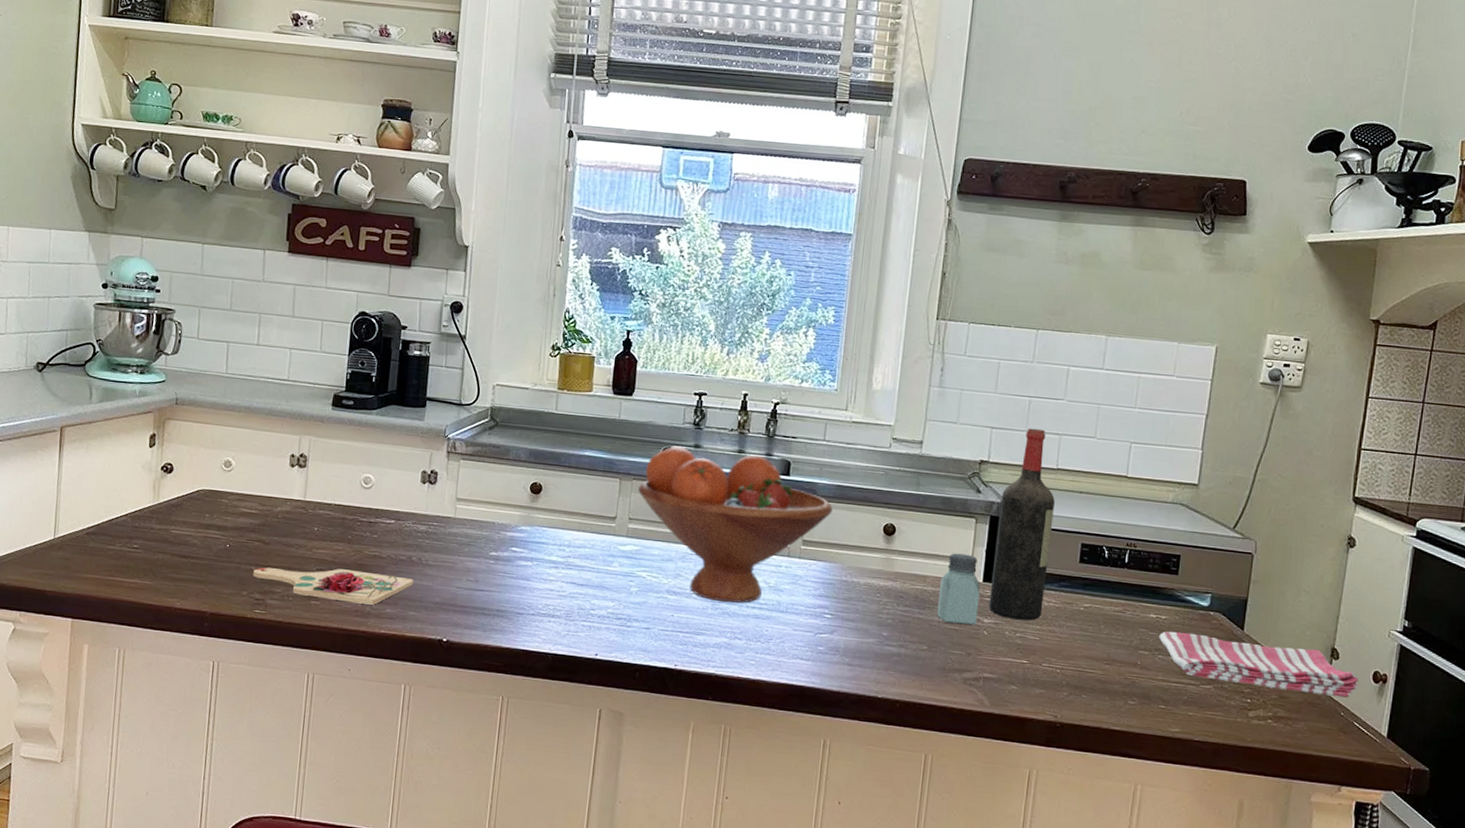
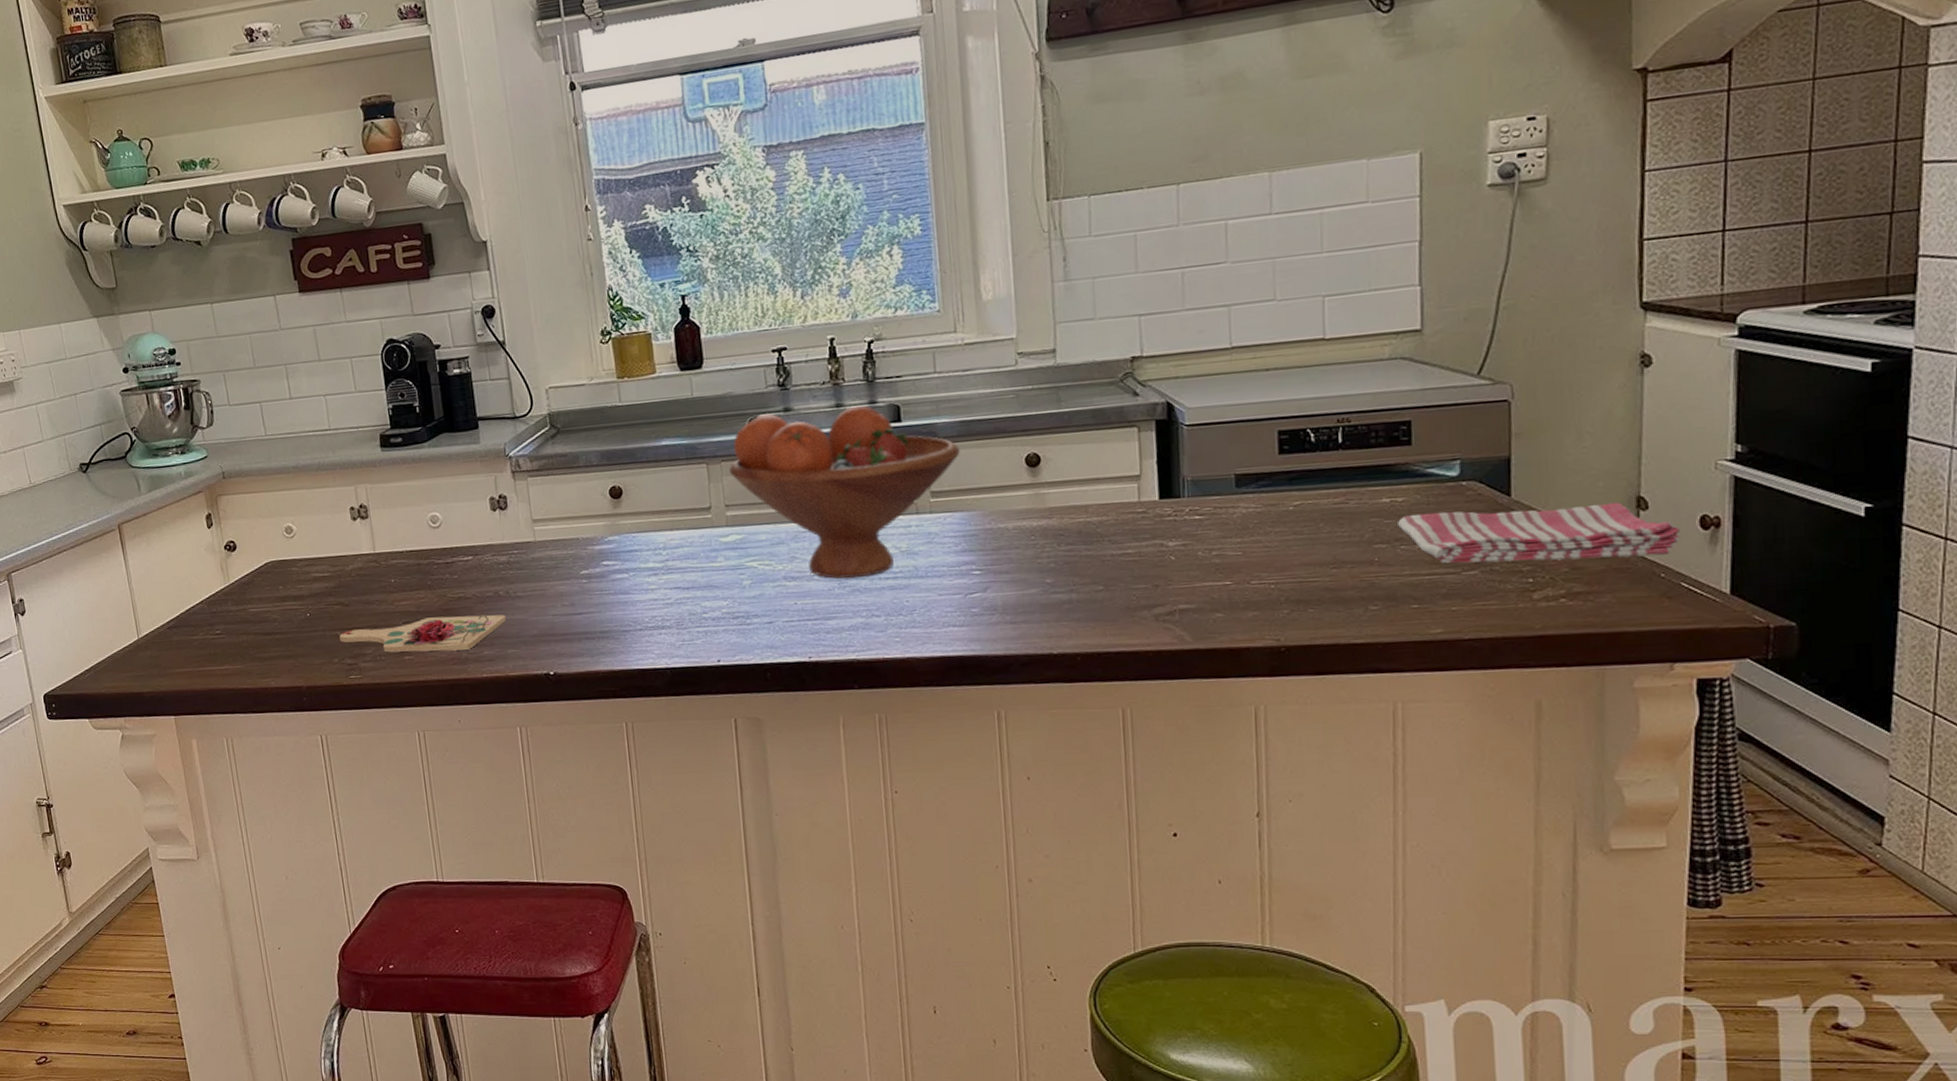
saltshaker: present [937,553,981,625] -> none [1106,470,1160,555]
wine bottle: present [989,428,1055,621] -> none [1165,303,1241,536]

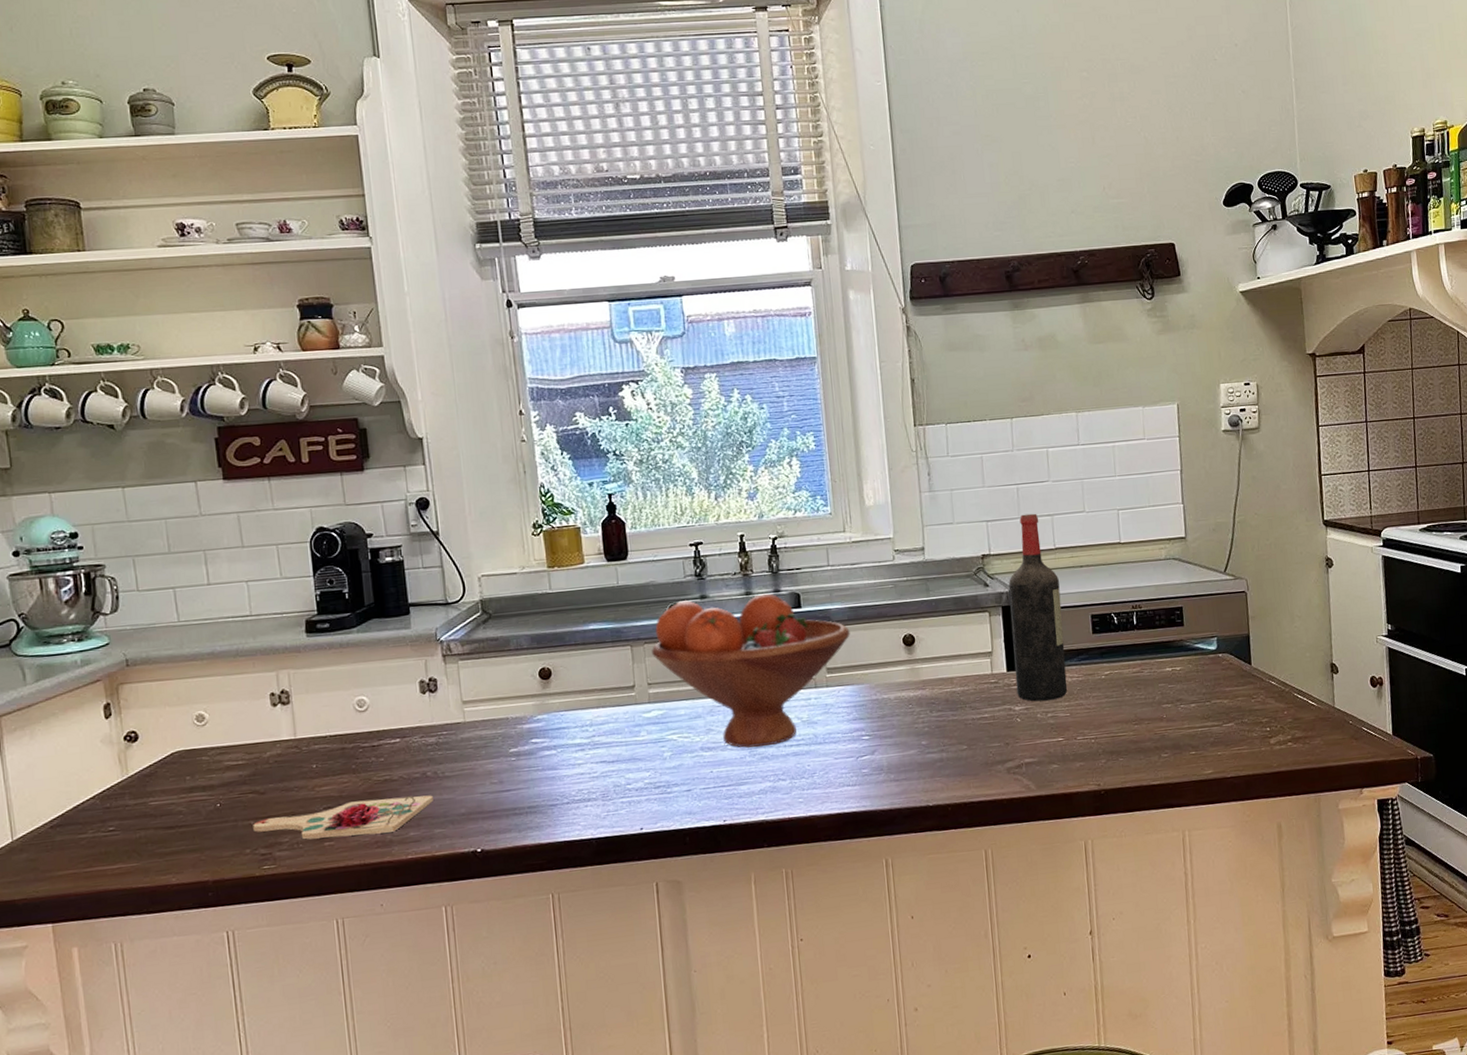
wine bottle: none [1165,303,1241,536] -> present [1008,513,1068,702]
dish towel: present [1398,502,1680,564] -> none [1178,668,1359,718]

